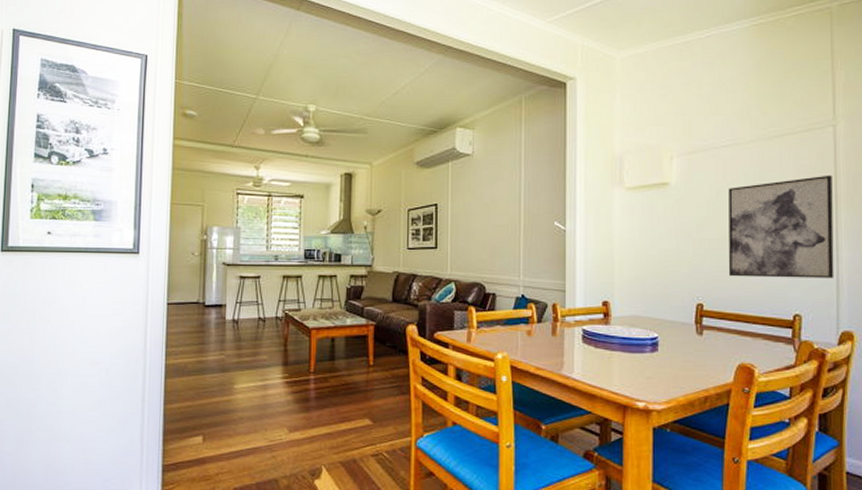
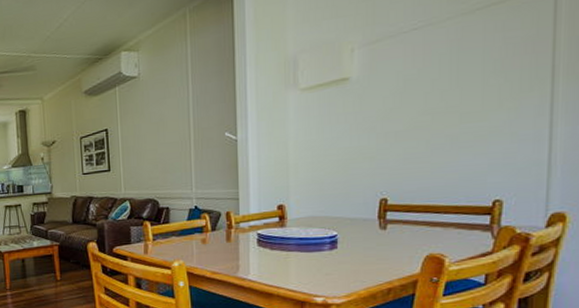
wall art: present [728,174,834,279] -> none [417,43,550,168]

